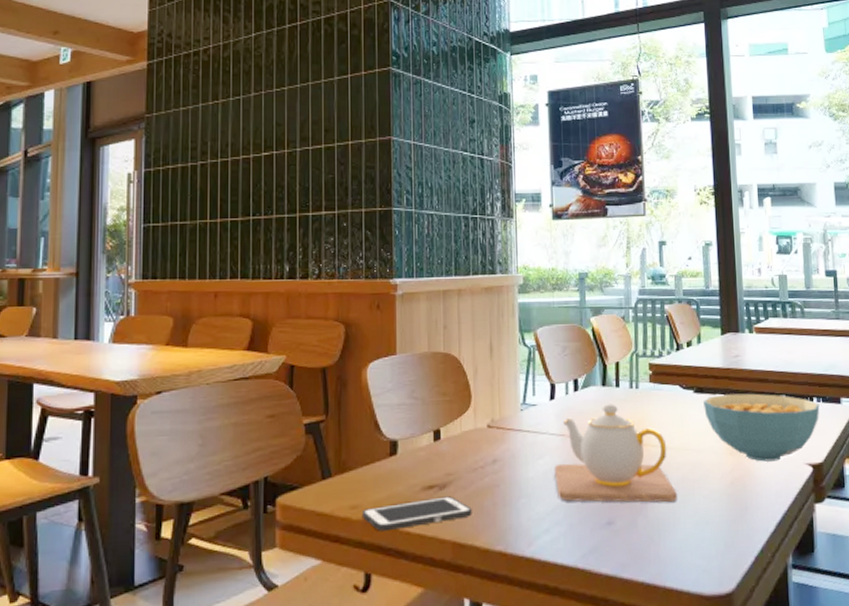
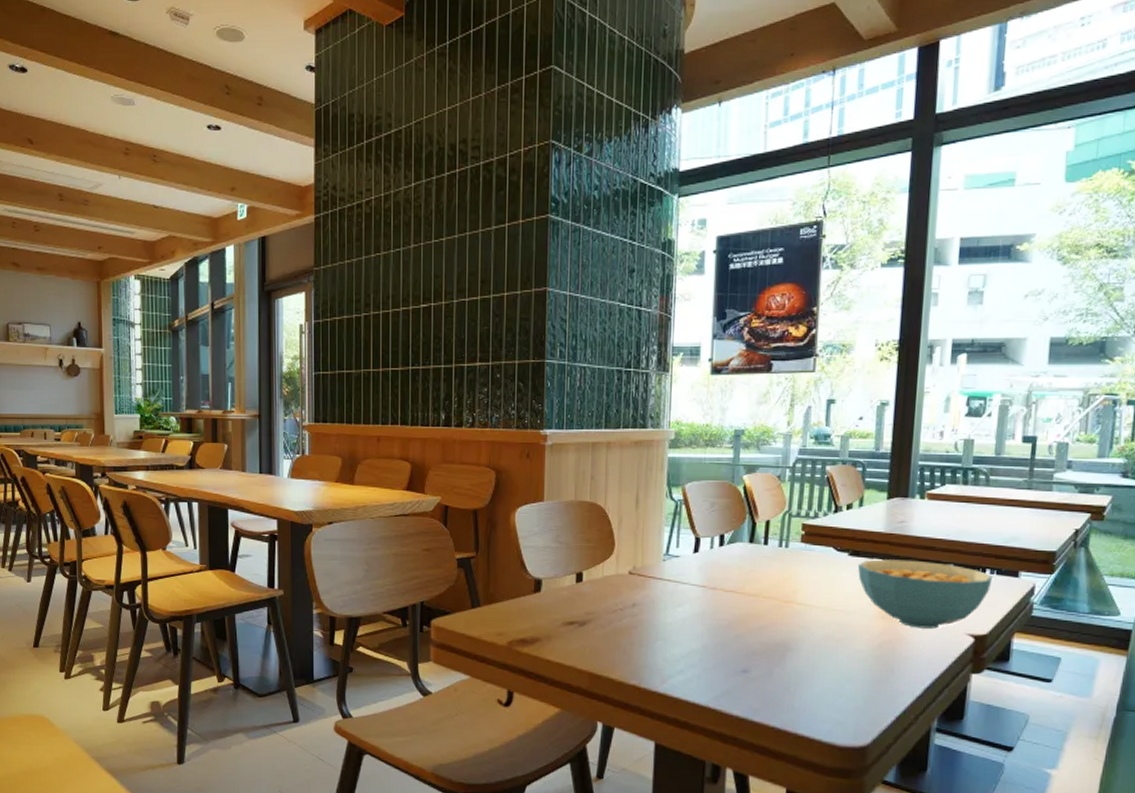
cell phone: present [361,496,472,532] -> none [506,632,609,658]
teapot: present [554,404,678,503] -> none [692,560,820,658]

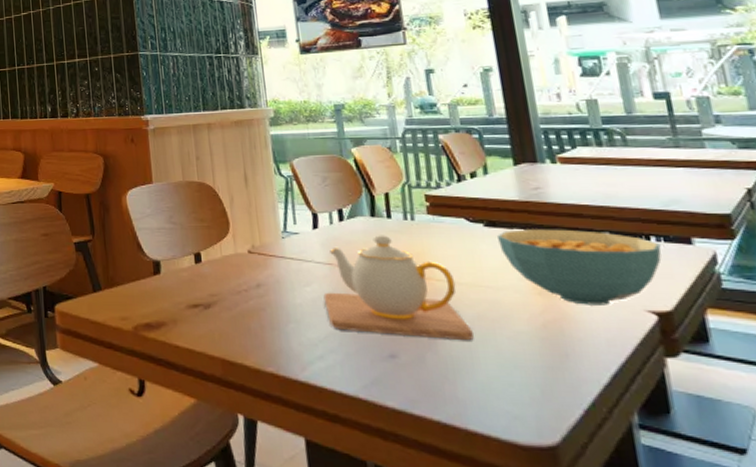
teapot: none [692,560,820,658] -> present [323,235,475,341]

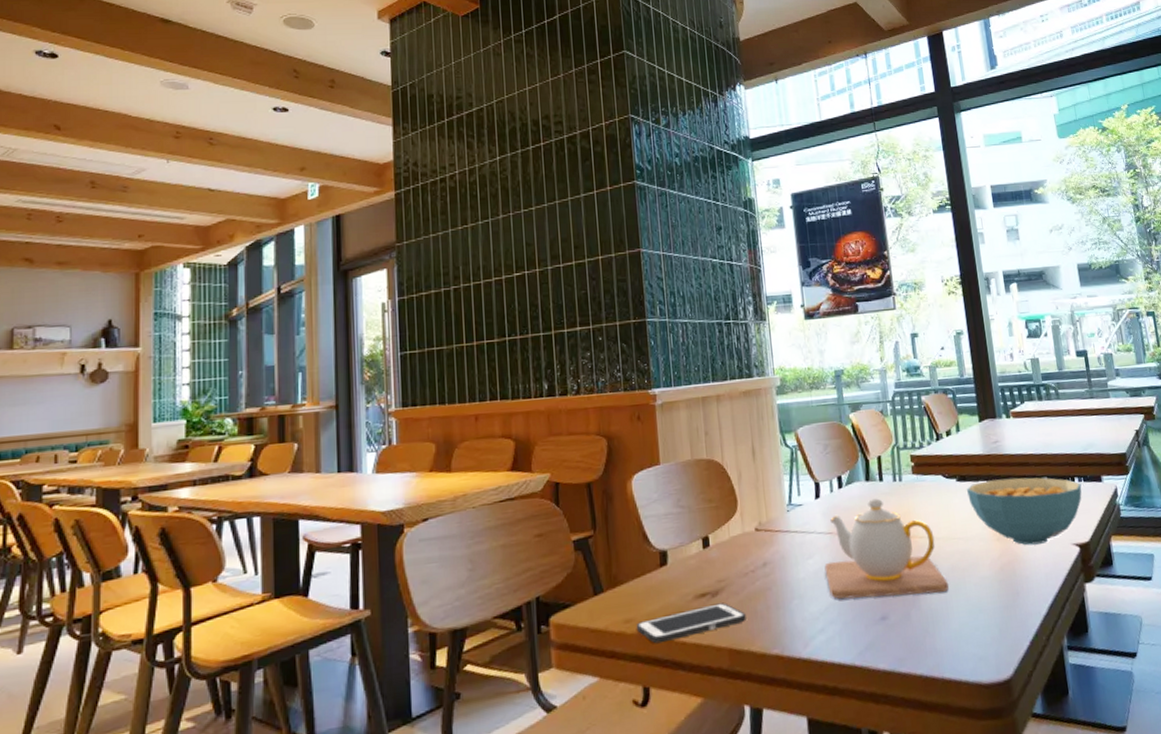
cell phone: none [131,315,239,343] -> present [636,602,746,644]

